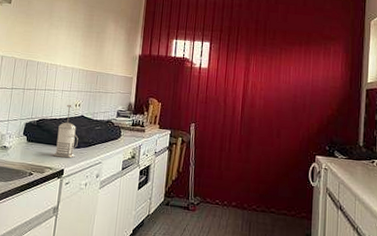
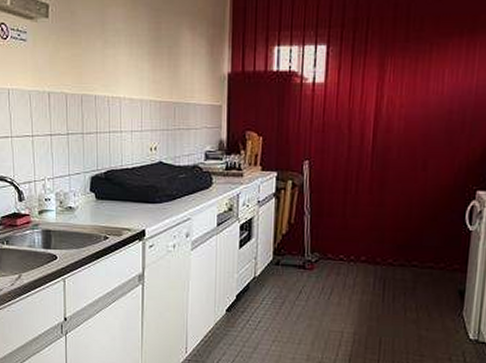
french press: present [53,104,78,158] -> none [129,148,159,216]

